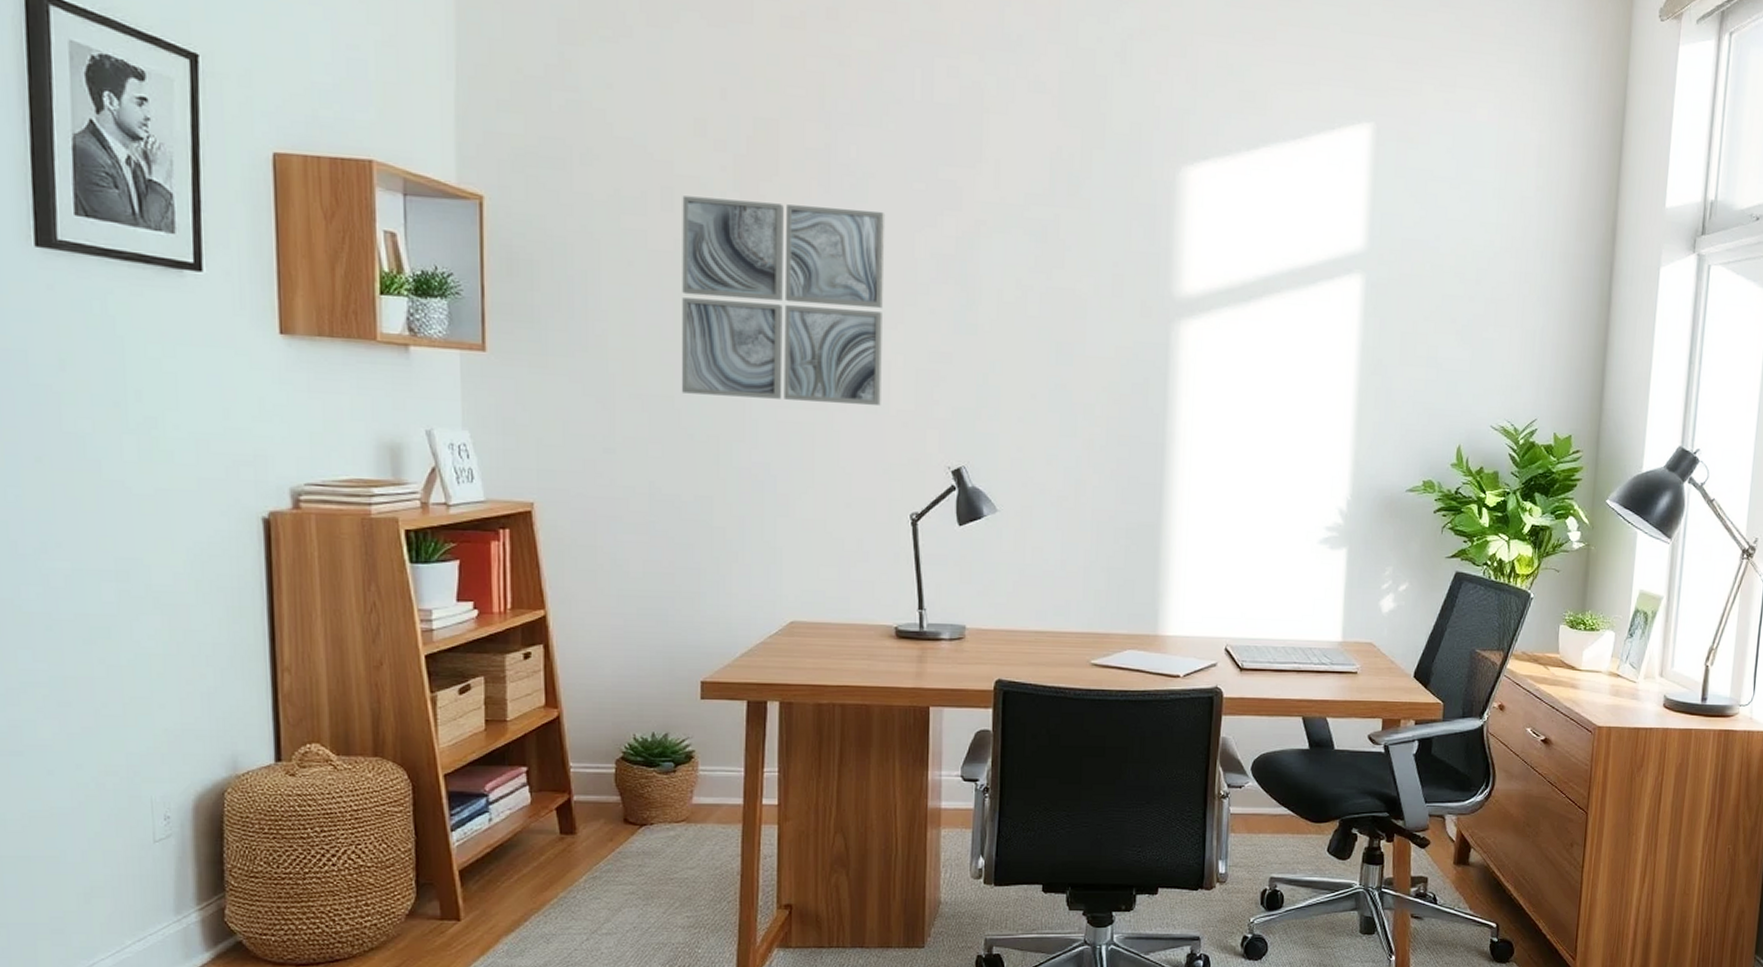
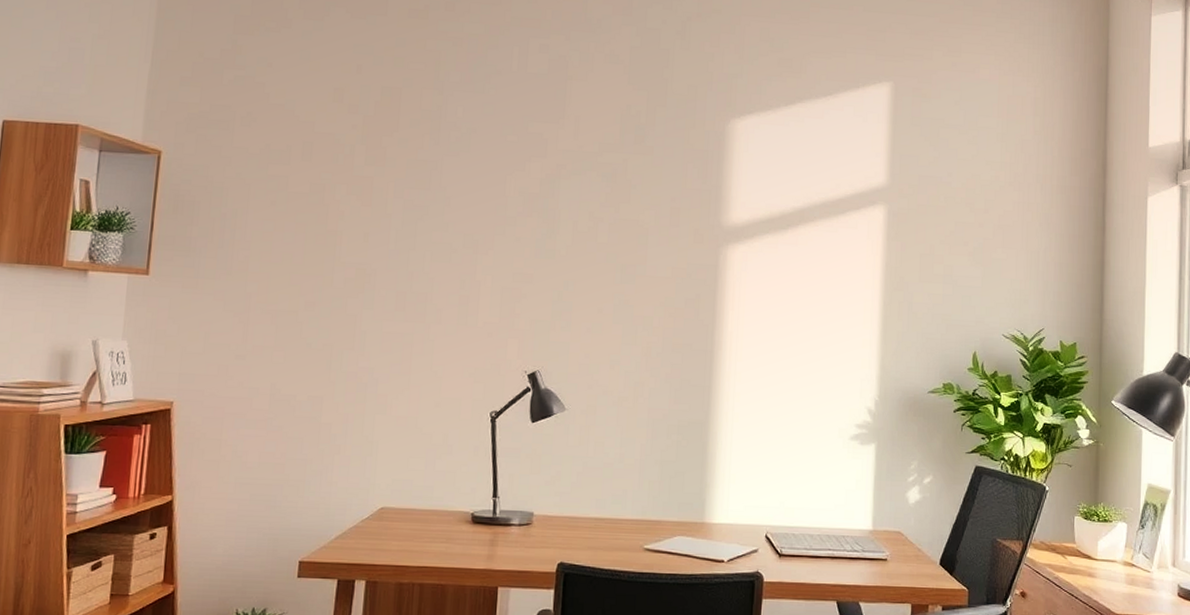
wall art: present [681,196,886,405] -> none [304,149,483,318]

